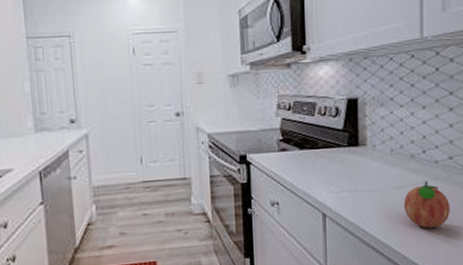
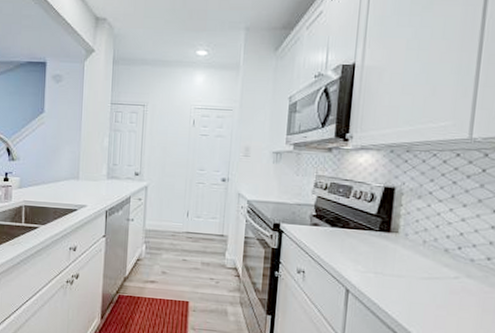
fruit: present [404,181,450,229] -> none [431,276,482,325]

